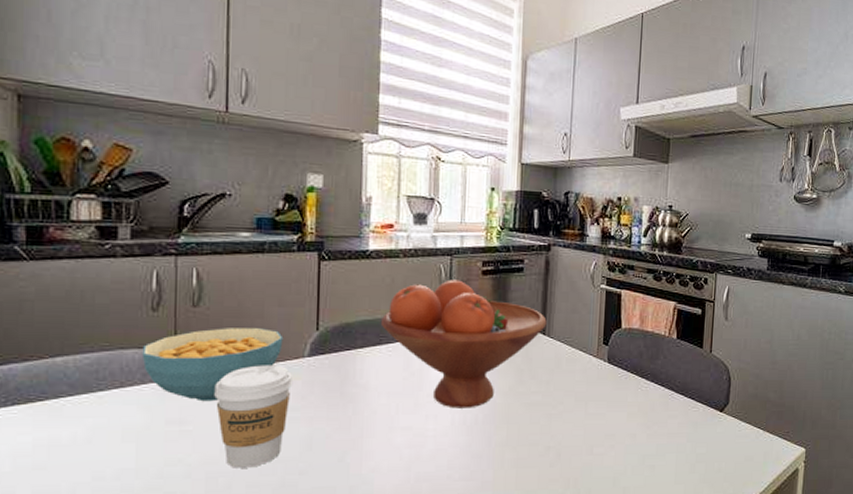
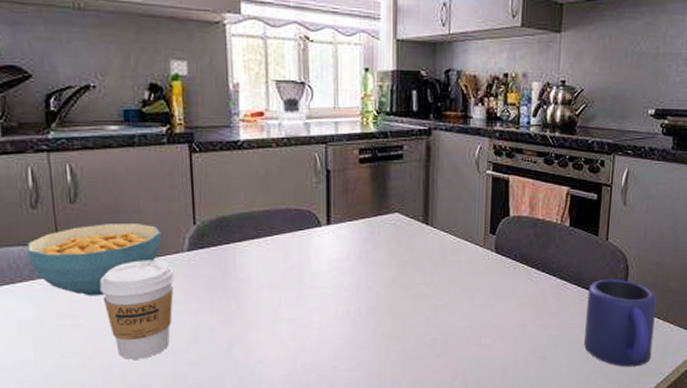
fruit bowl: present [380,279,547,409] -> none [257,169,429,301]
mug: none [691,389,757,476] -> present [584,278,657,367]

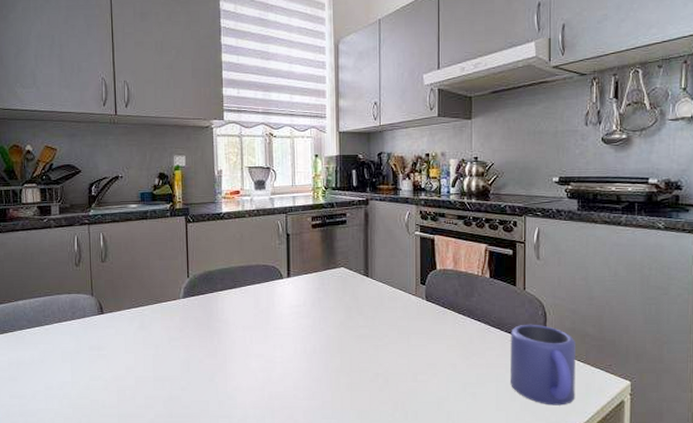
cereal bowl: present [26,224,162,296] -> none [71,277,164,333]
coffee cup: present [99,260,174,359] -> none [119,305,172,384]

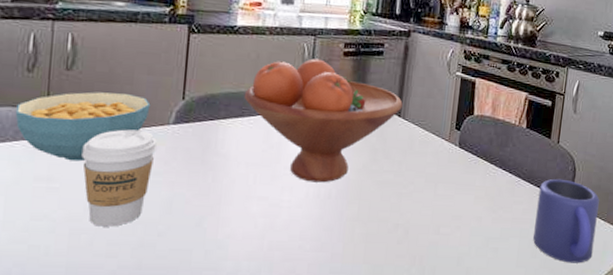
cereal bowl: none [71,277,164,333] -> present [15,92,151,162]
coffee cup: none [119,305,172,384] -> present [82,129,157,227]
fruit bowl: none [234,233,369,340] -> present [243,58,403,183]

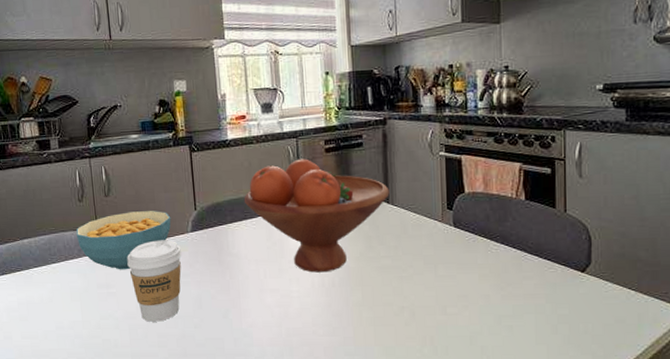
mug: present [533,178,599,263] -> none [550,249,626,338]

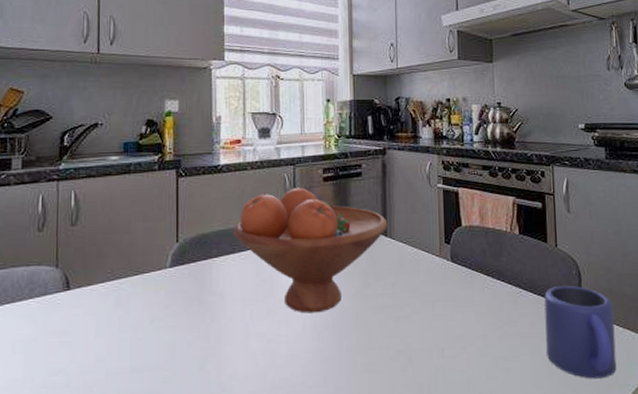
cereal bowl: present [76,211,171,270] -> none [29,243,148,314]
coffee cup: present [127,240,181,322] -> none [89,276,156,377]
mug: none [550,249,626,338] -> present [544,285,617,379]

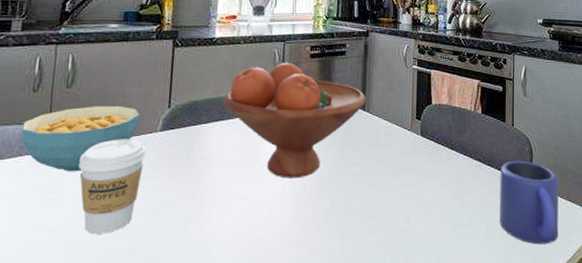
cereal bowl: none [29,243,148,314] -> present [21,106,140,172]
coffee cup: none [89,276,156,377] -> present [79,139,146,234]

